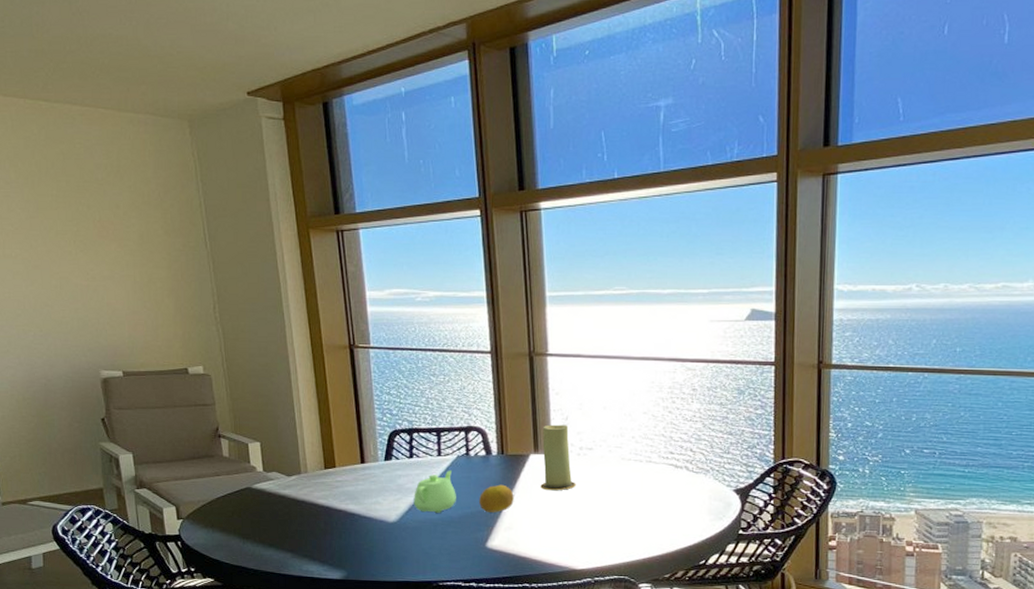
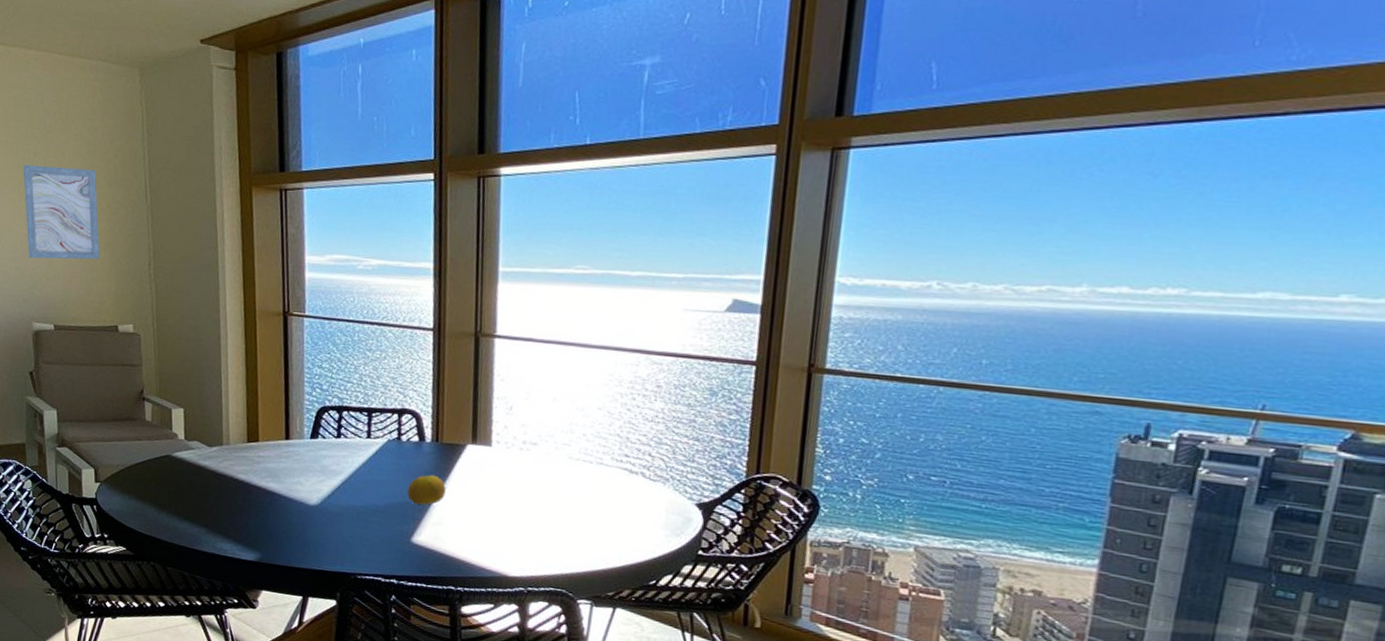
wall art: none [77,218,164,309] -> present [23,165,100,260]
teapot: present [414,470,456,513] -> none [337,454,384,500]
candle: present [540,424,576,491] -> none [475,413,516,487]

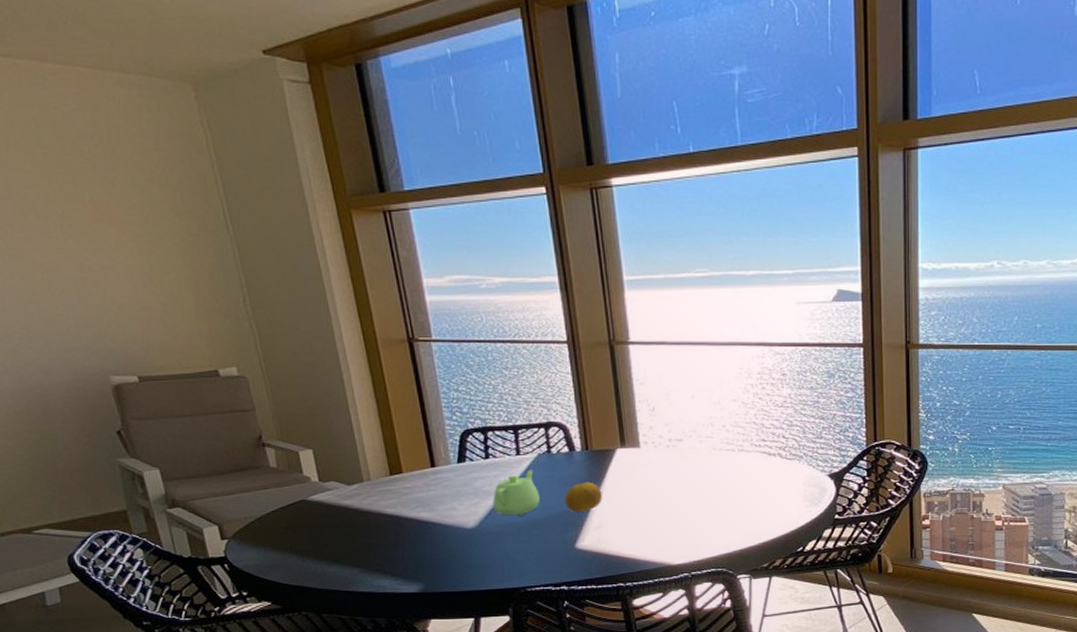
wall art: present [23,165,100,260] -> none [62,198,182,305]
teapot: none [337,454,384,500] -> present [493,470,540,516]

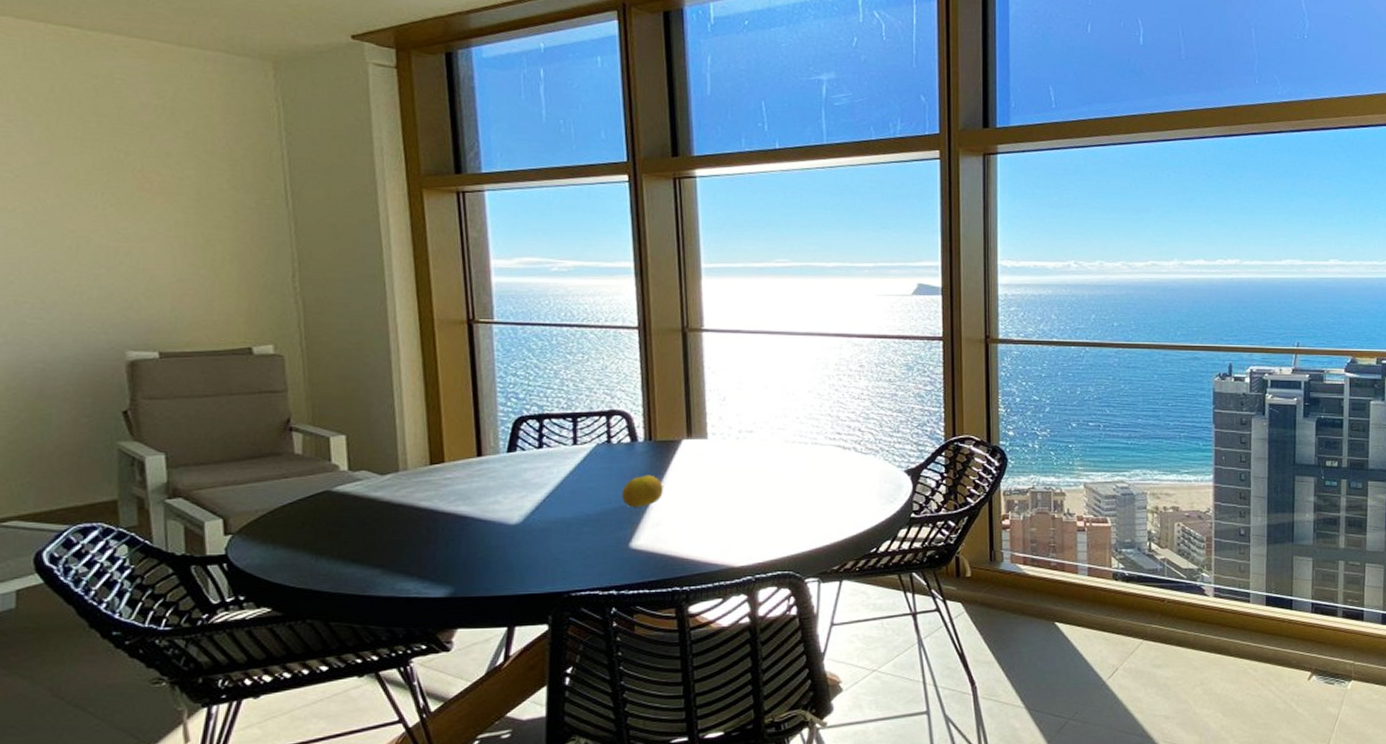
teapot: present [493,470,540,516] -> none [542,461,595,511]

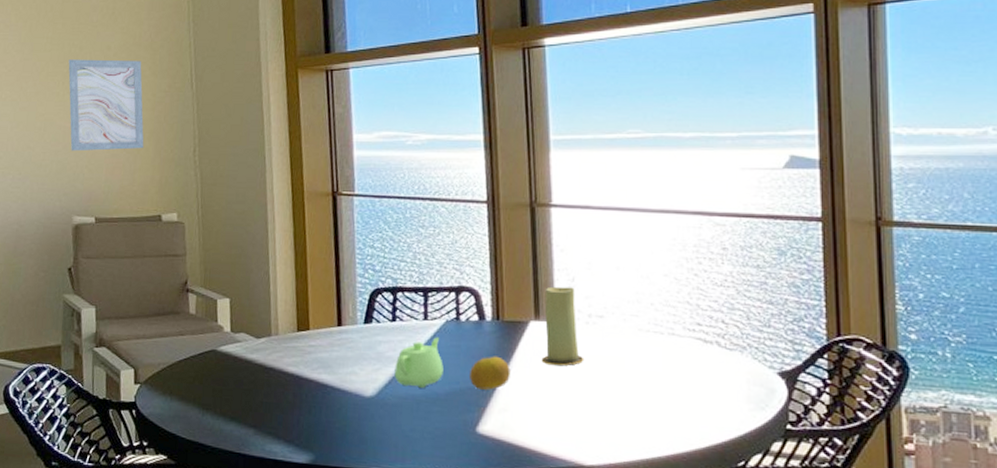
wall art: none [109,166,224,276] -> present [68,59,144,151]
teapot: none [542,461,595,511] -> present [394,337,443,388]
candle: none [694,406,735,480] -> present [541,286,584,366]

